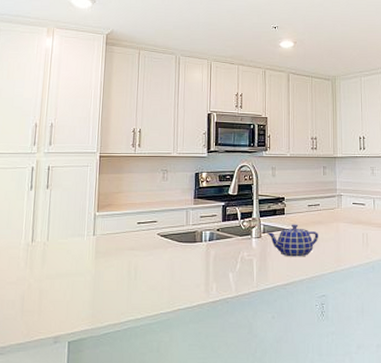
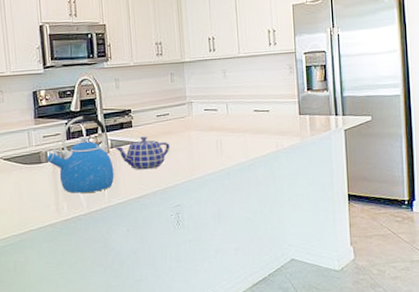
kettle: none [201,199,264,275] -> present [47,115,114,193]

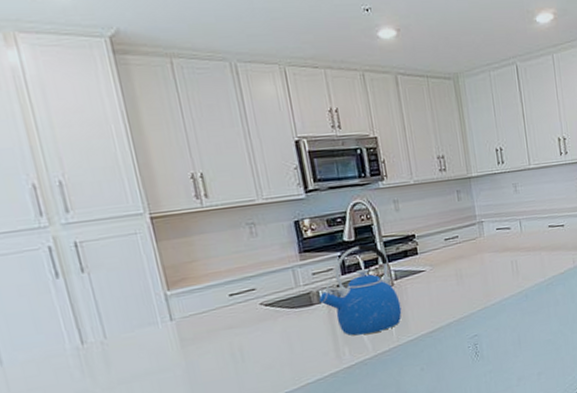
teapot: present [115,136,170,170] -> none [400,263,462,302]

